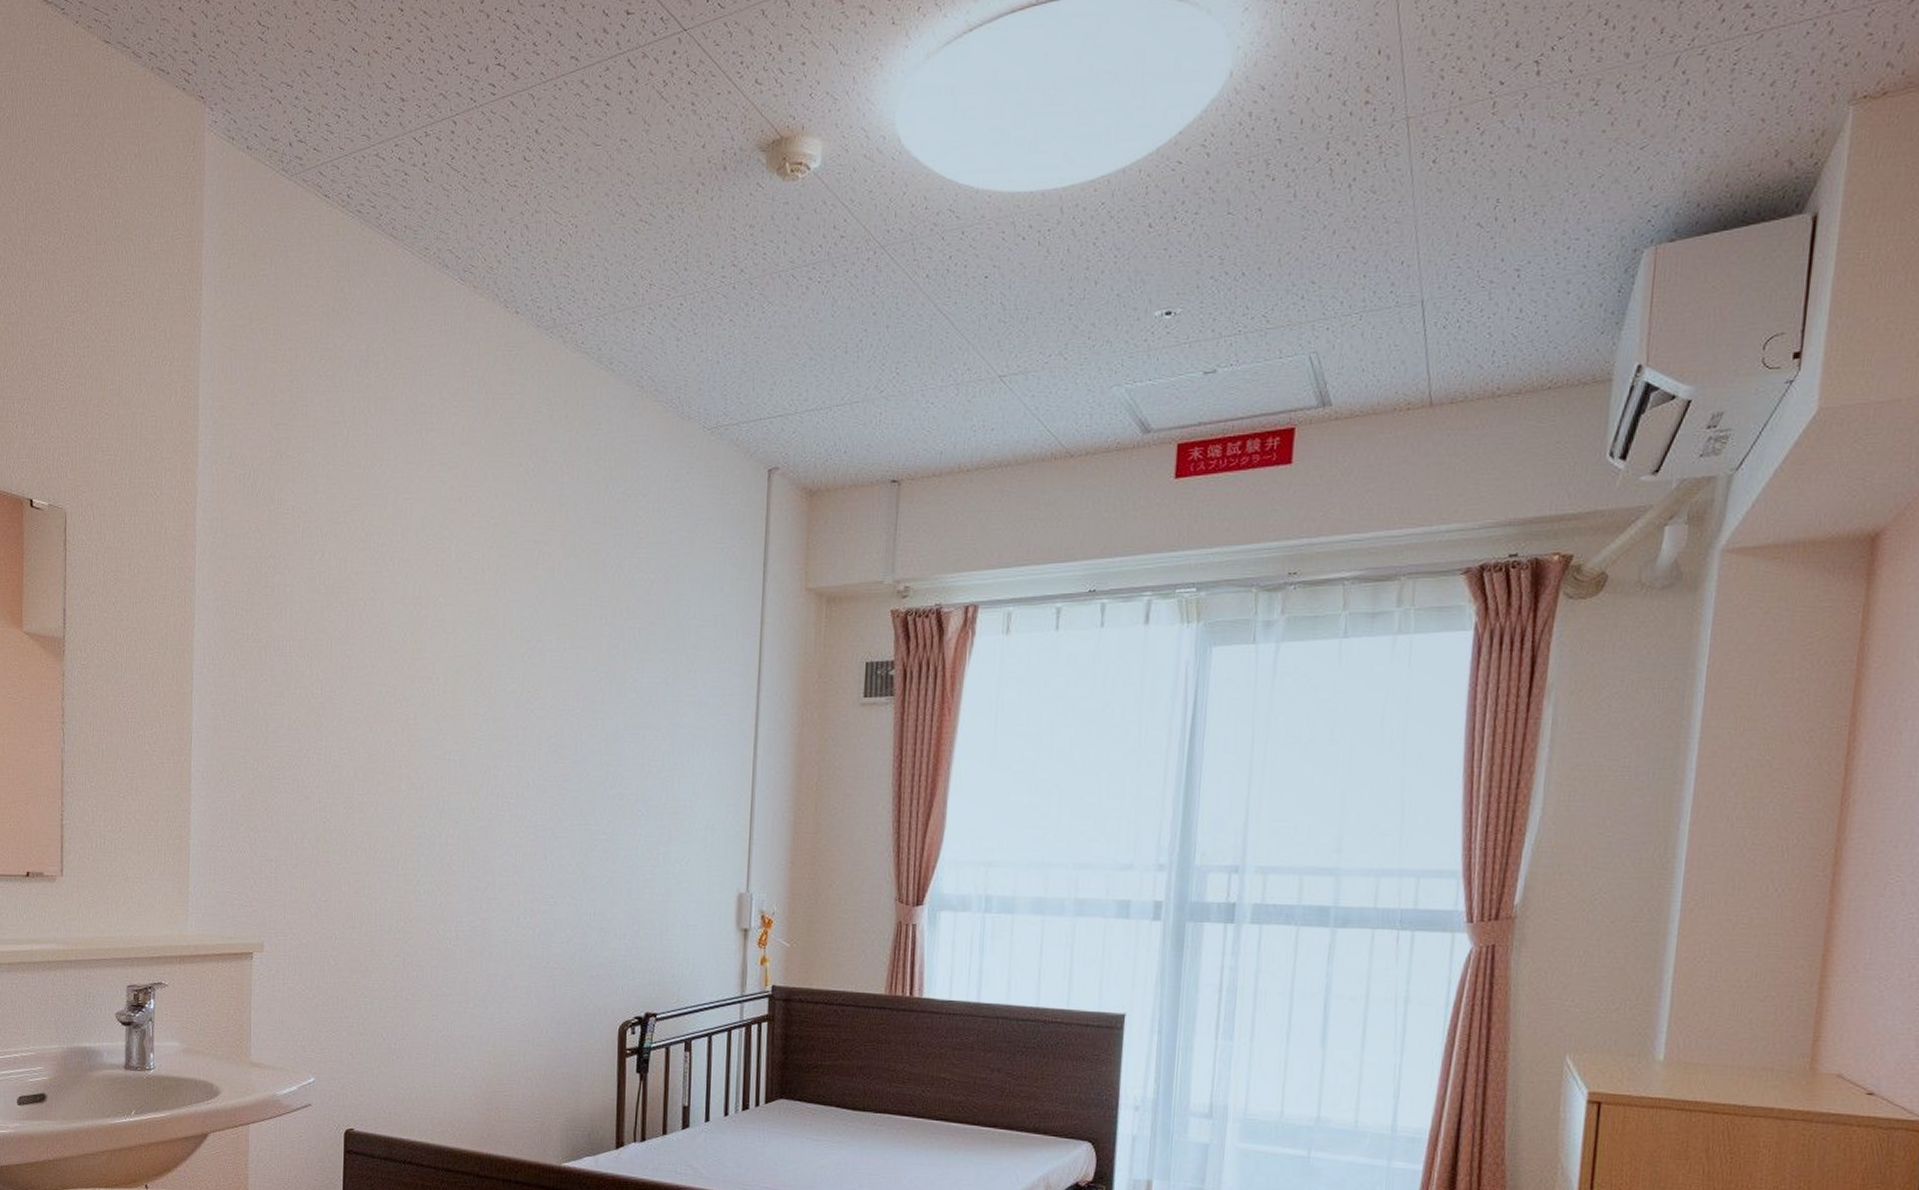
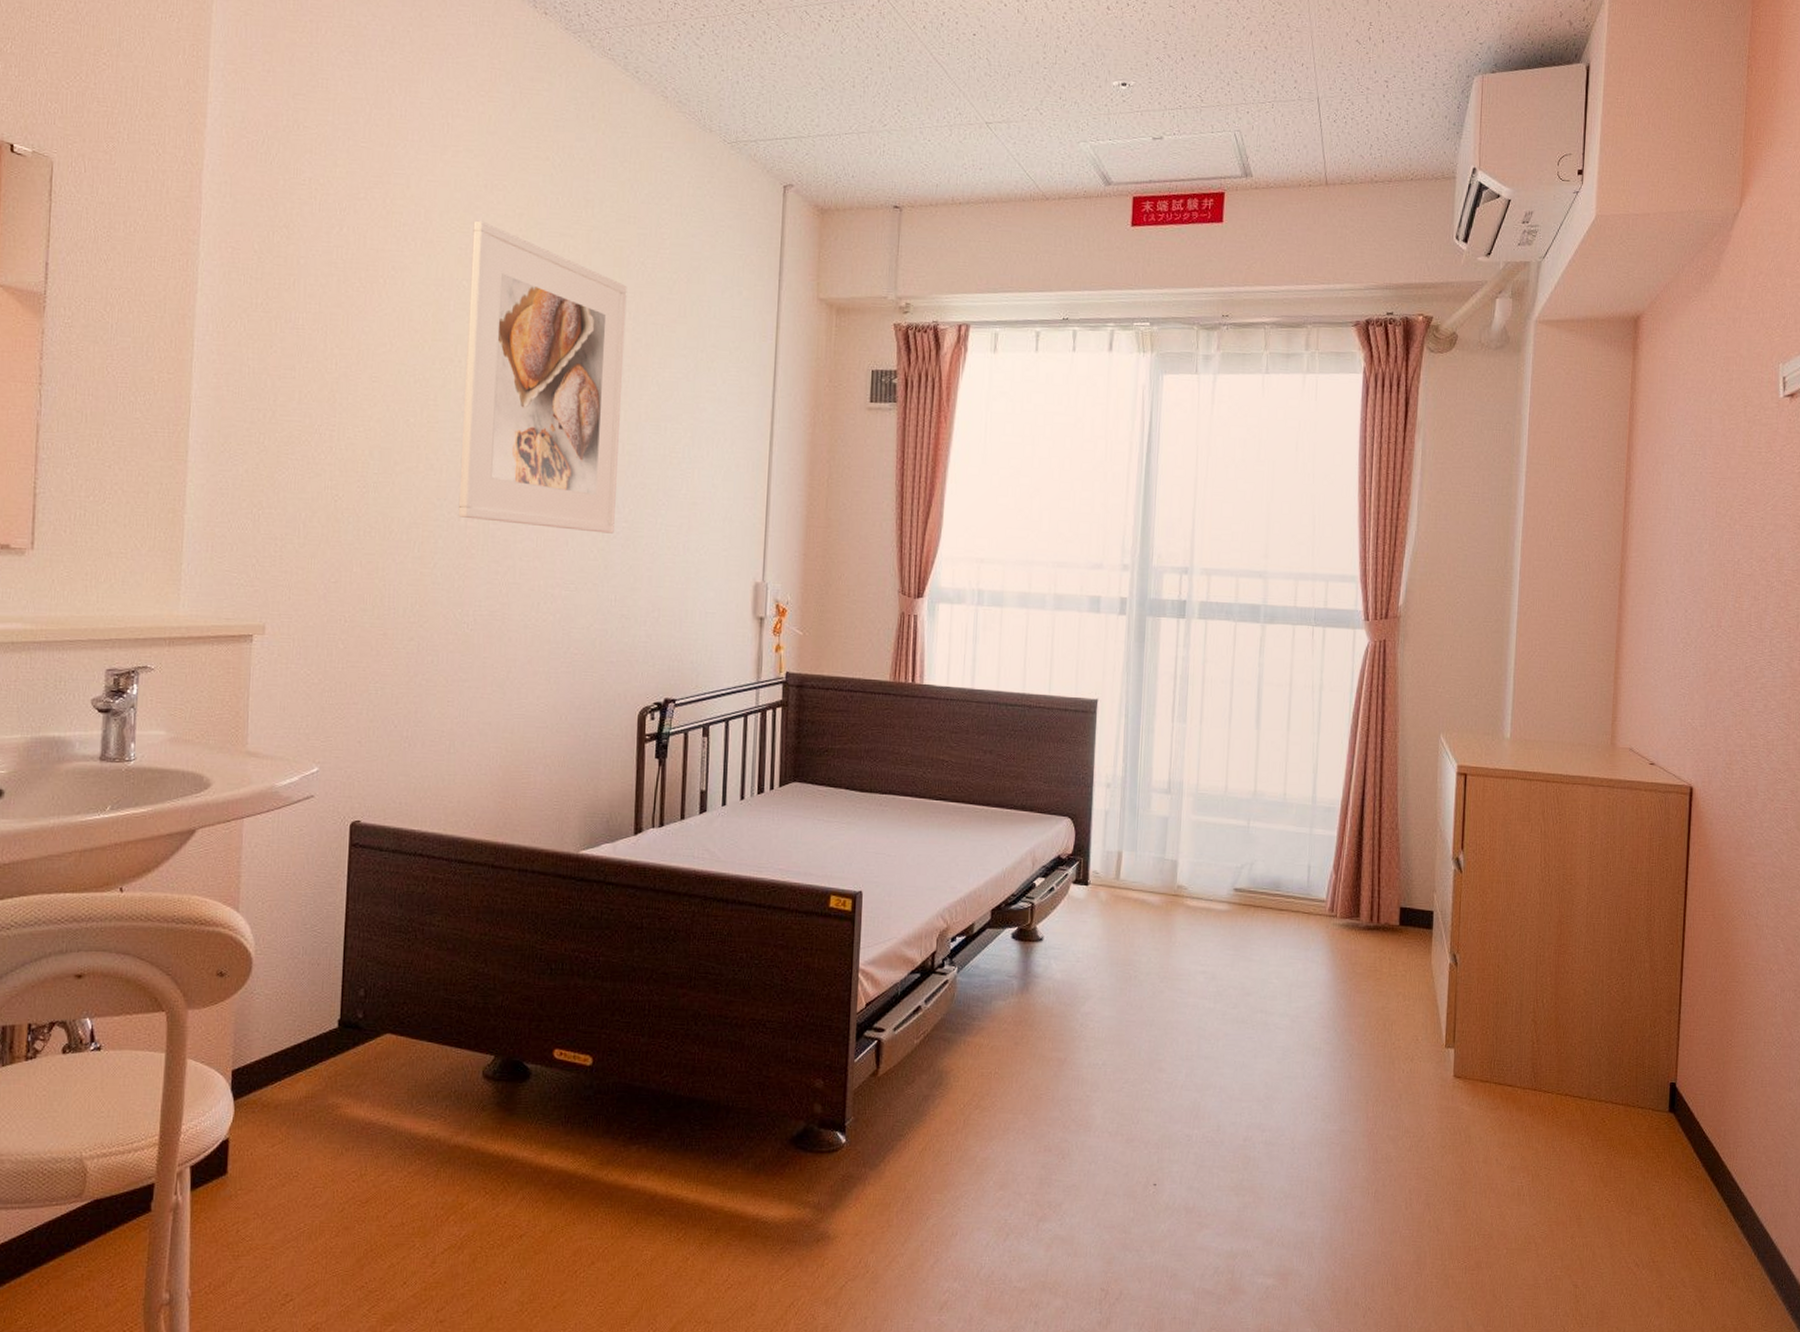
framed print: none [439,535,603,846] -> present [458,220,627,534]

